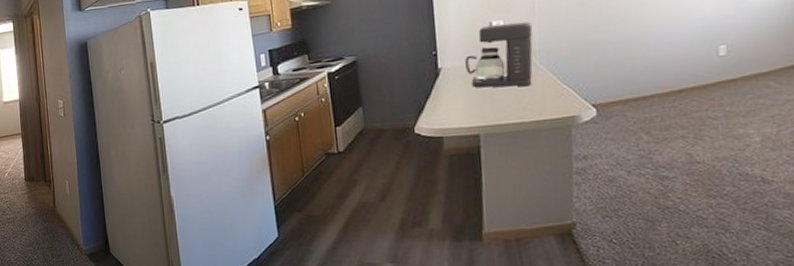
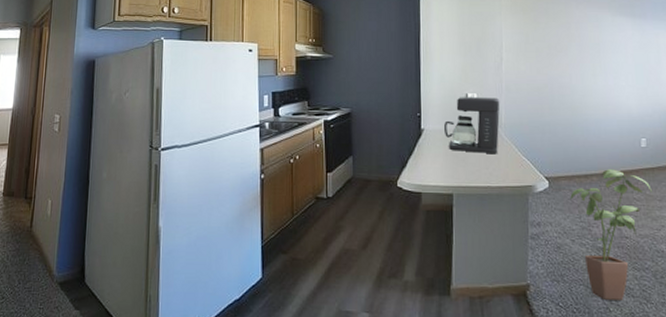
house plant: none [624,86,733,233] -> present [570,169,652,300]

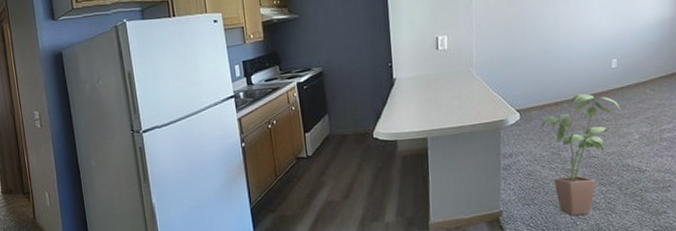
coffee maker: present [444,97,500,153] -> none [416,37,471,96]

